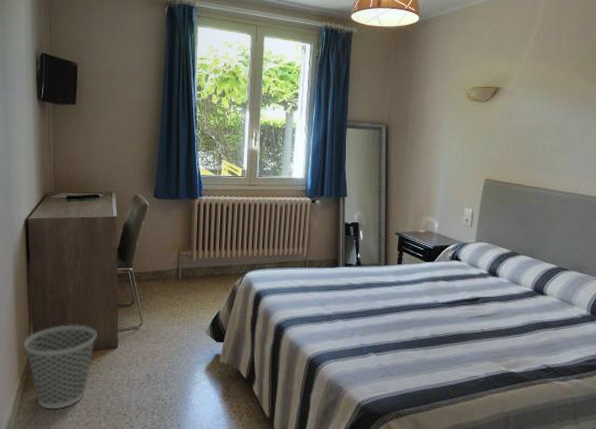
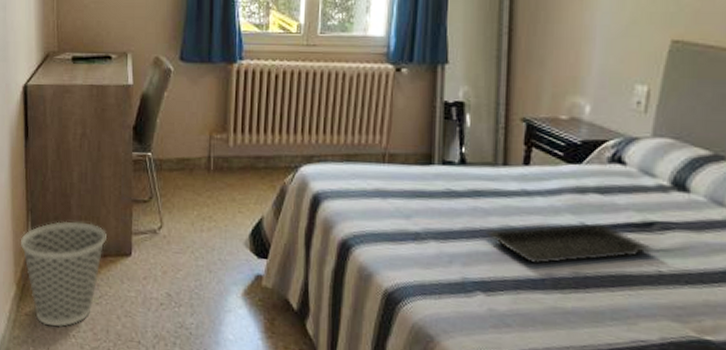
serving tray: none [375,301,479,332] -> present [486,223,654,265]

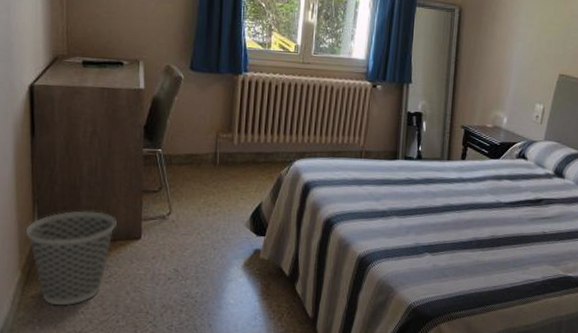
serving tray: present [486,223,654,265] -> none [433,200,542,232]

